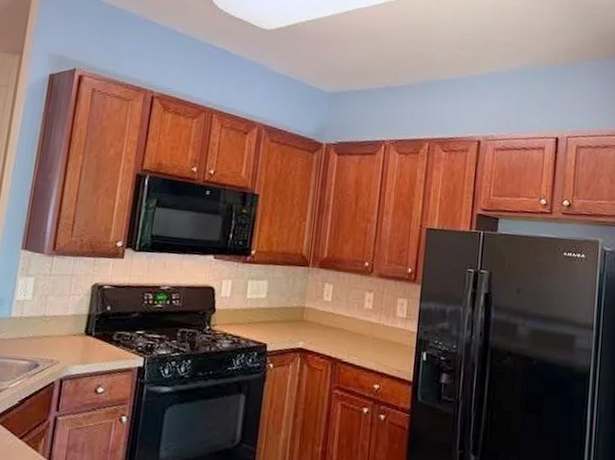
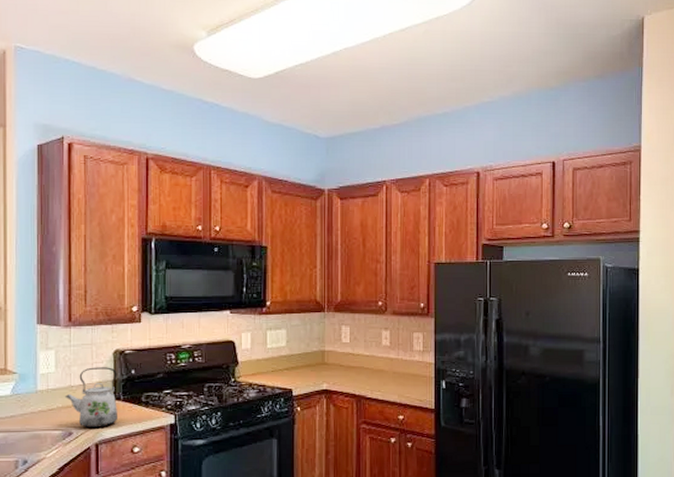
kettle: none [37,299,93,363] -> present [65,367,117,428]

